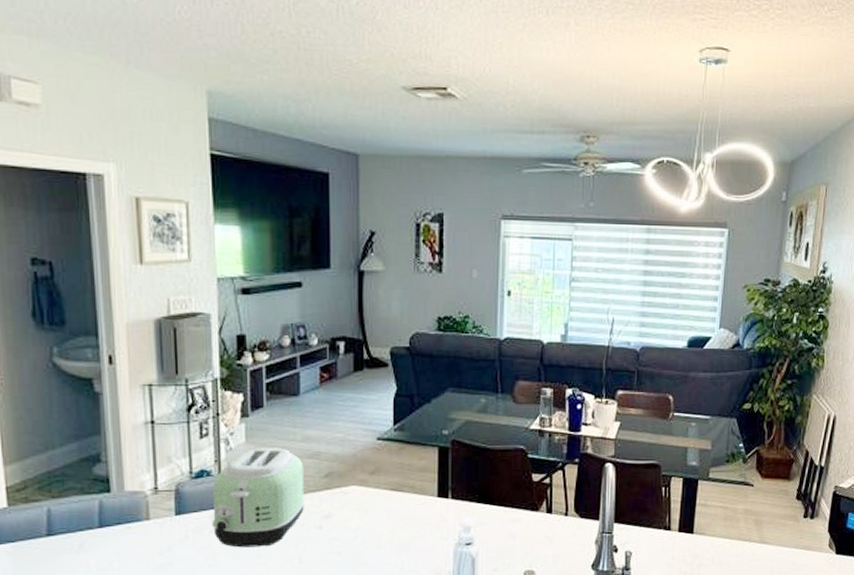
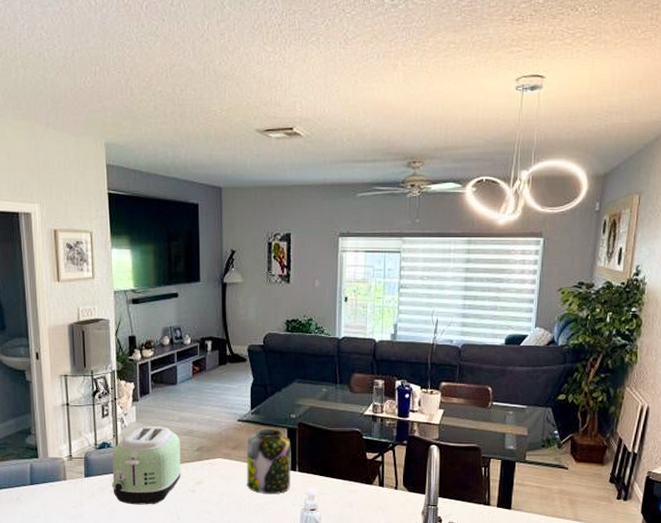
jar: none [388,447,443,528] -> present [247,428,291,495]

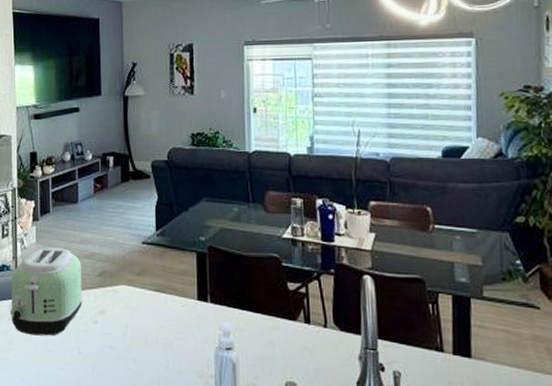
jar: present [247,428,291,495] -> none [152,251,203,329]

